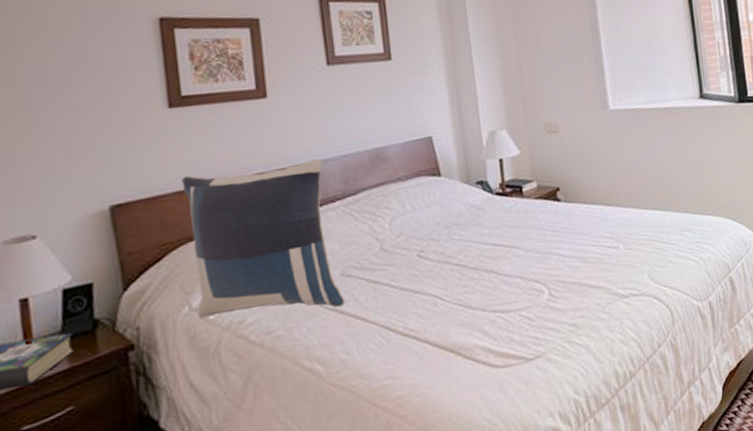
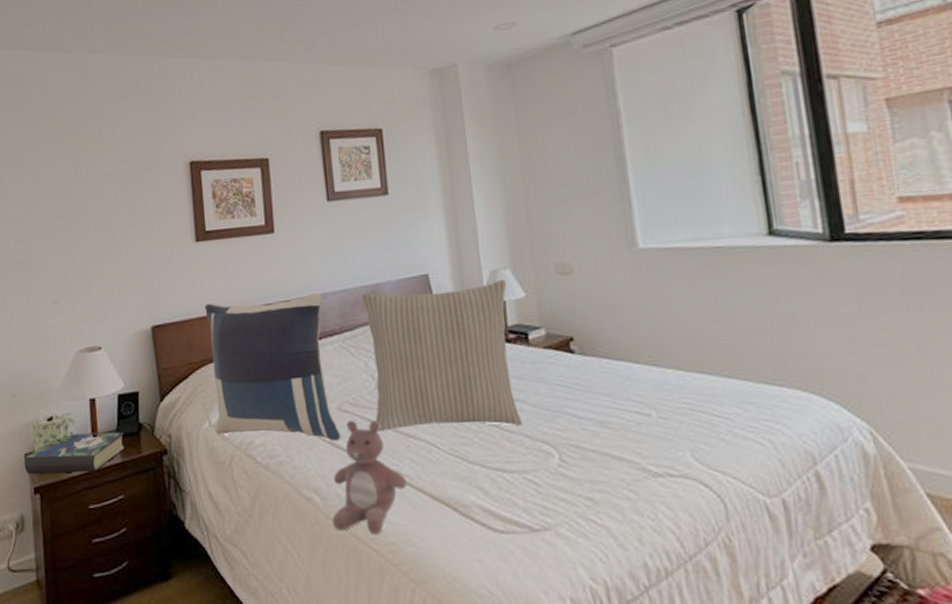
stuffed animal: none [337,281,414,396] -> present [333,420,408,535]
pillow: none [366,139,518,293] -> present [362,279,523,433]

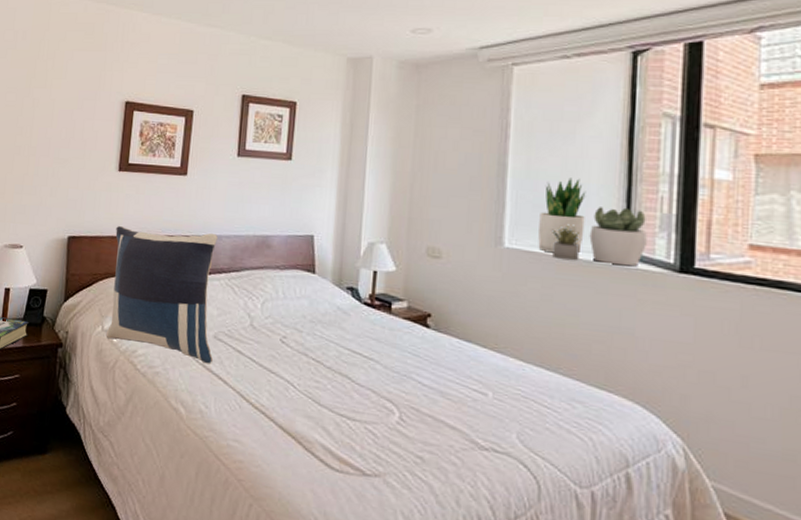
stuffed animal: present [333,420,408,535] -> none [192,348,263,451]
pillow: present [362,279,523,433] -> none [244,242,382,382]
planter: none [670,158,722,246] -> present [538,177,586,253]
succulent plant: none [687,210,722,252] -> present [552,224,582,261]
succulent plant: none [727,180,791,247] -> present [589,207,647,267]

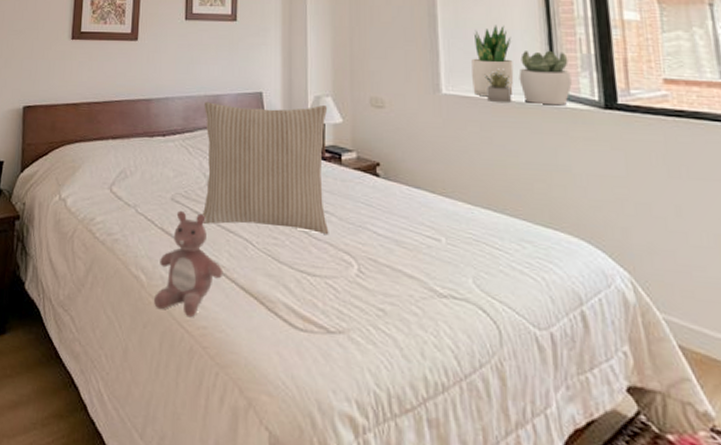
pillow: present [106,226,218,364] -> none [63,93,172,228]
stuffed animal: none [192,348,263,451] -> present [154,210,223,318]
pillow: none [244,242,382,382] -> present [202,102,329,235]

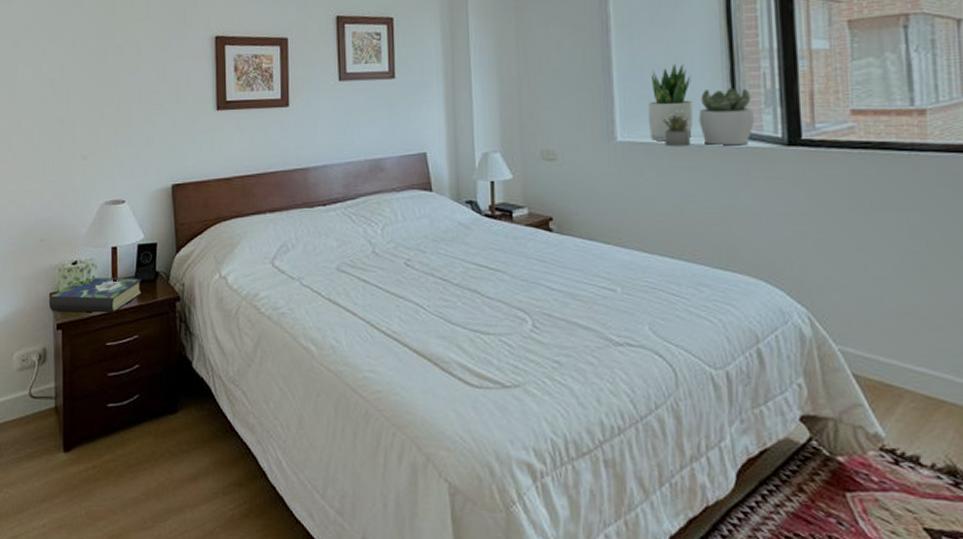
stuffed animal: present [154,210,223,318] -> none [326,280,395,383]
pillow: present [202,102,329,235] -> none [366,161,502,294]

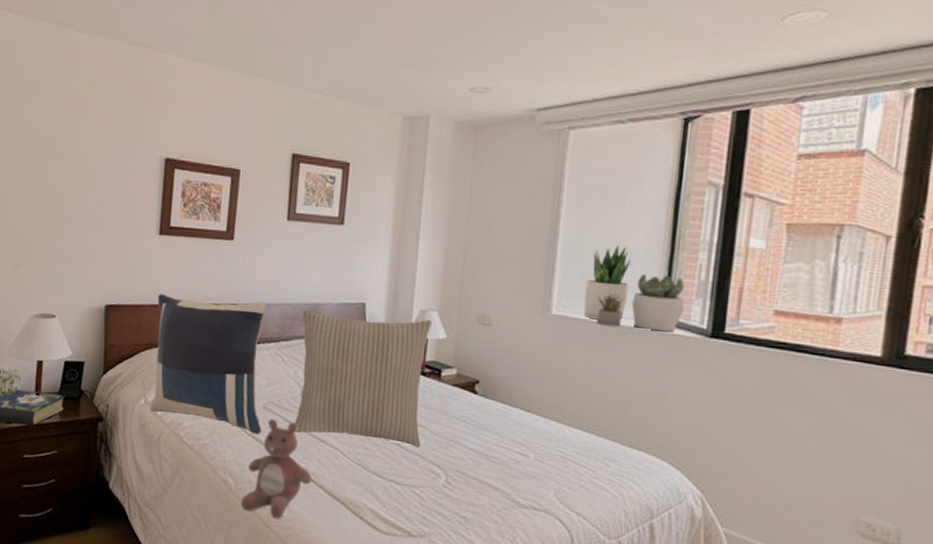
pillow: none [221,162,339,298] -> present [149,294,267,435]
stuffed animal: none [326,280,395,383] -> present [241,418,312,519]
pillow: none [366,161,502,294] -> present [294,310,433,448]

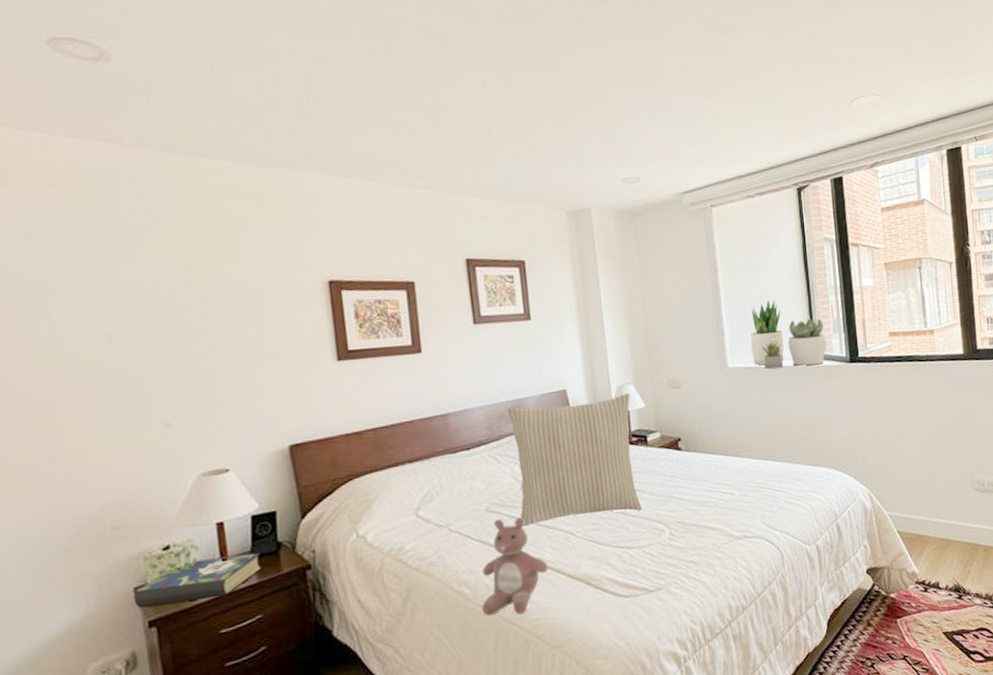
pillow: present [149,294,267,435] -> none [349,407,490,544]

